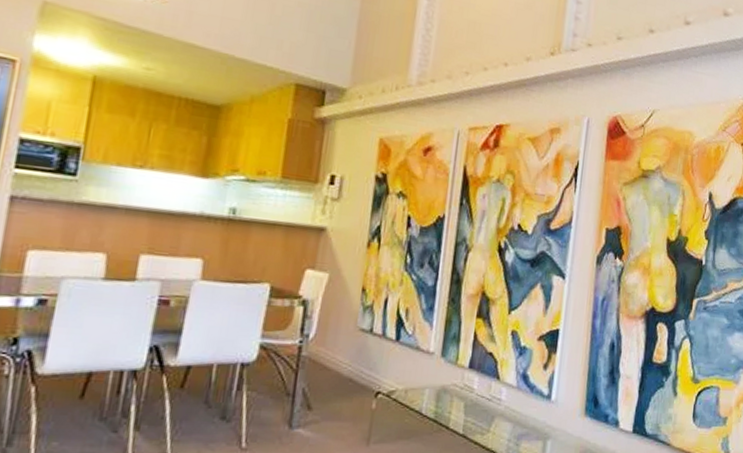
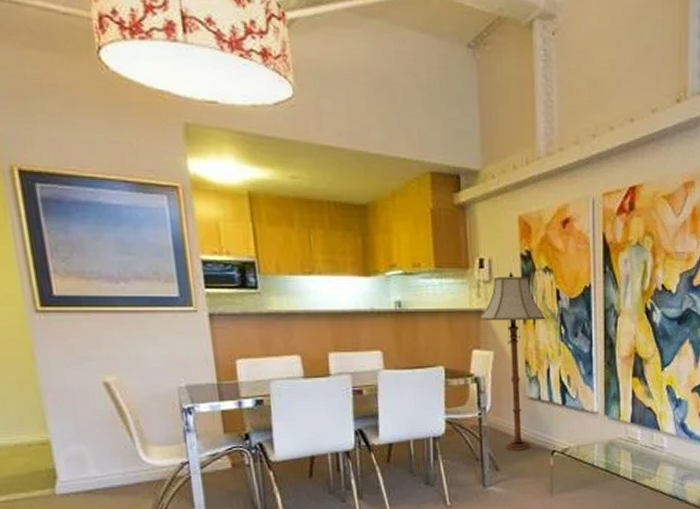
floor lamp: none [319,193,394,389] -> present [479,272,547,451]

